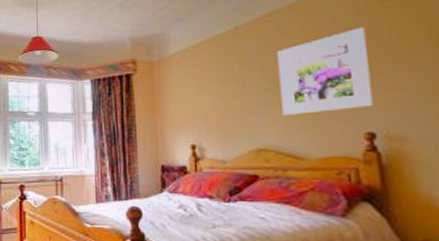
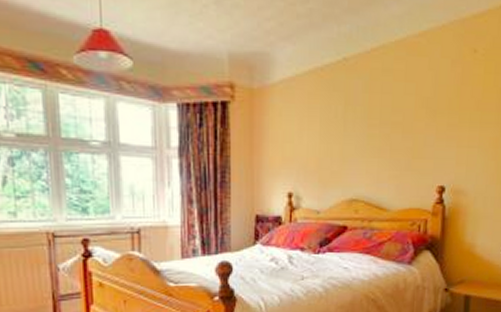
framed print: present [276,26,374,115] -> none [376,77,455,165]

